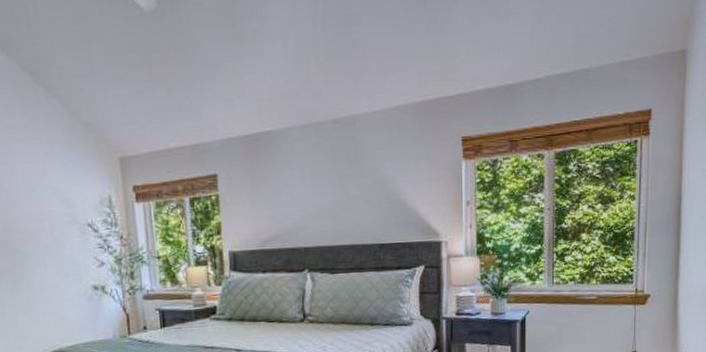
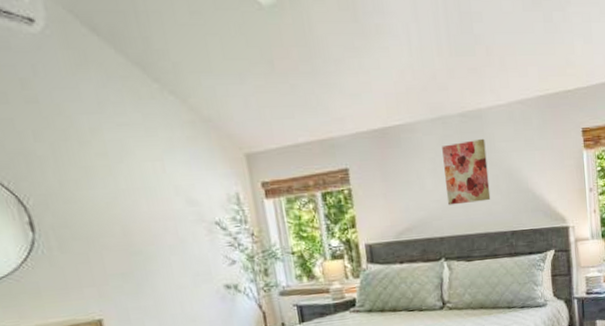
wall art: none [312,146,360,215] -> present [442,138,491,205]

